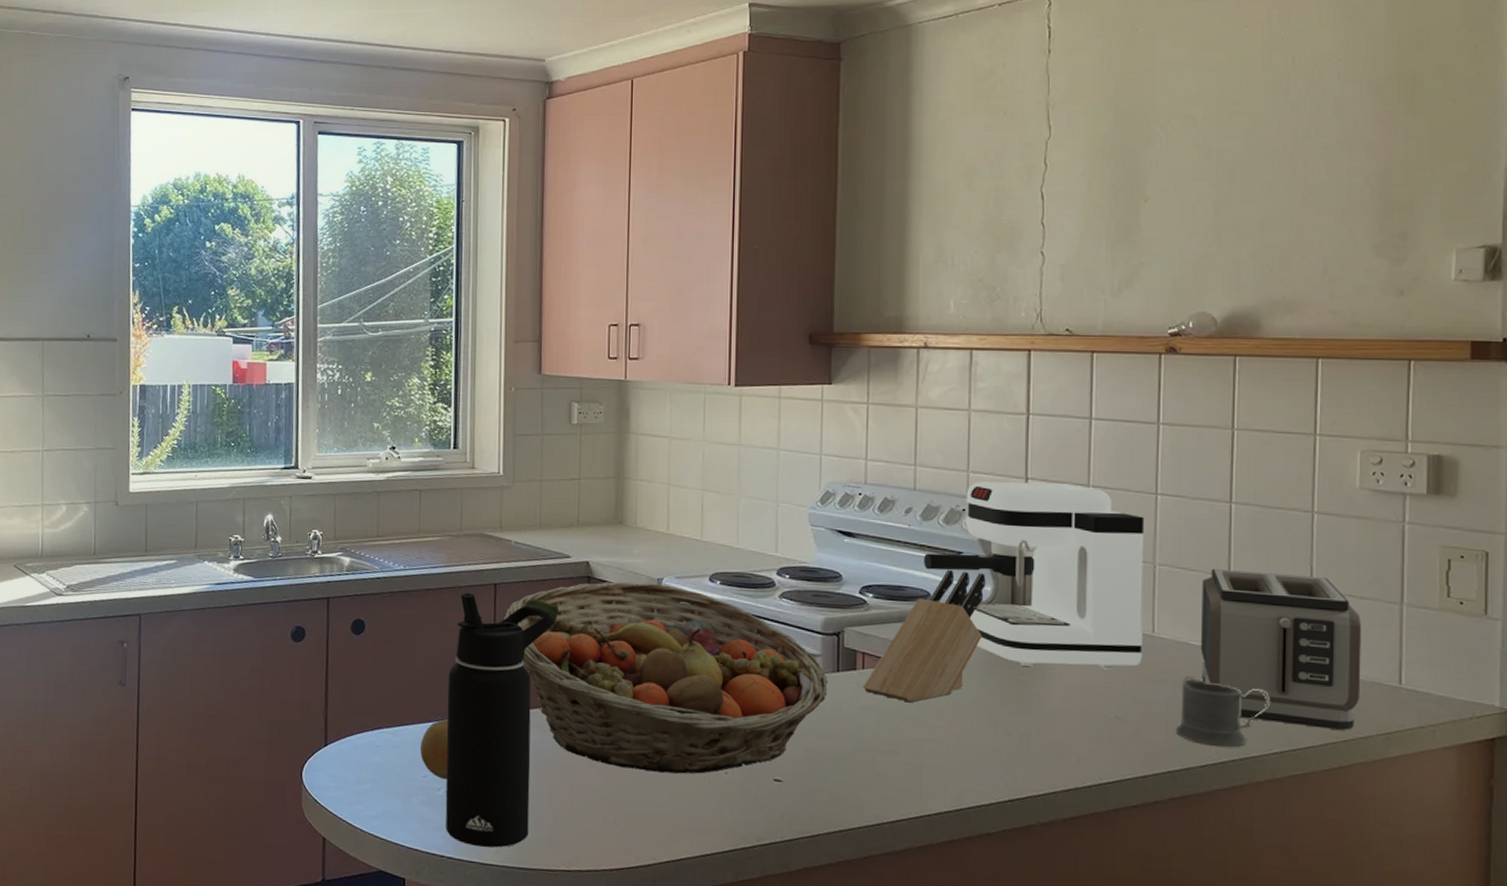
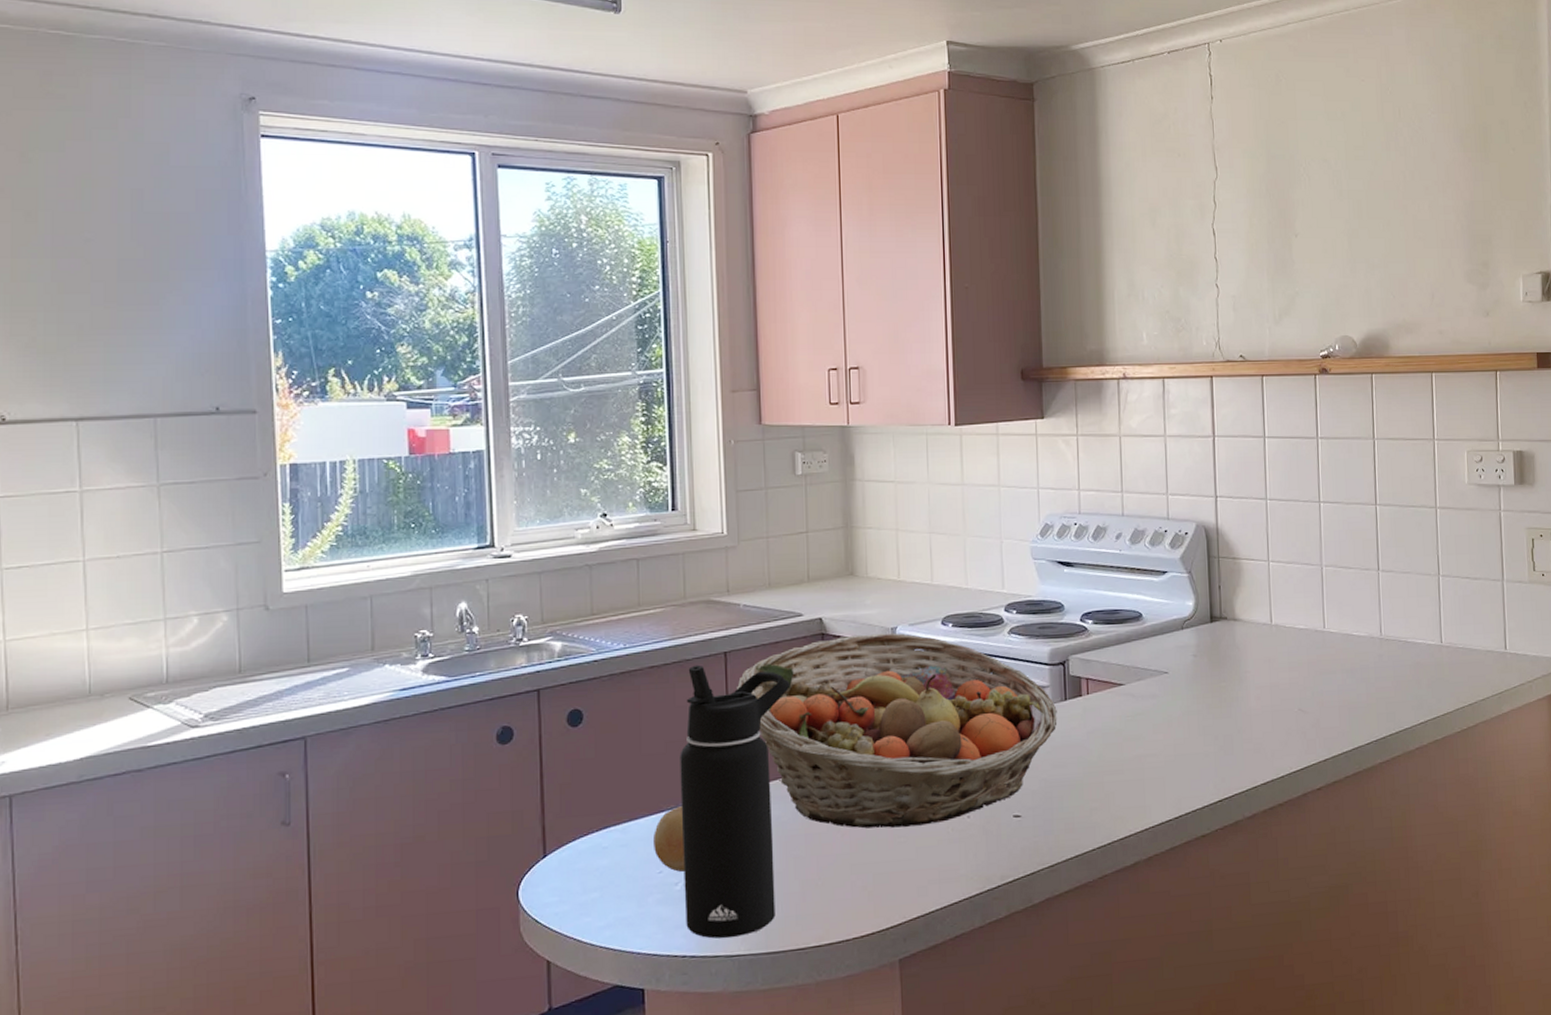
knife block: present [862,569,986,703] -> none [1088,589,1188,722]
coffee maker: present [924,481,1145,670] -> none [1134,499,1317,674]
mug: present [1177,678,1270,748] -> none [1347,665,1415,725]
toaster: present [1200,568,1361,730] -> none [1358,563,1479,696]

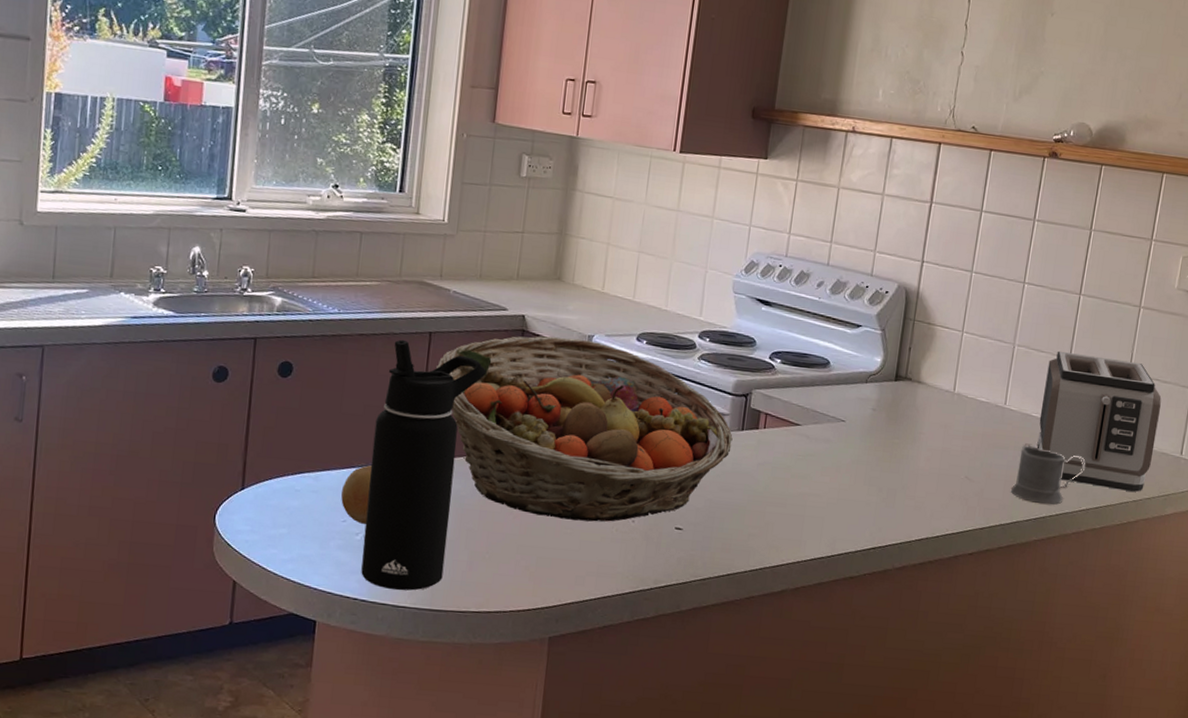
mug: none [1347,665,1415,725] -> present [1011,445,1086,505]
toaster: none [1358,563,1479,696] -> present [1037,350,1162,492]

